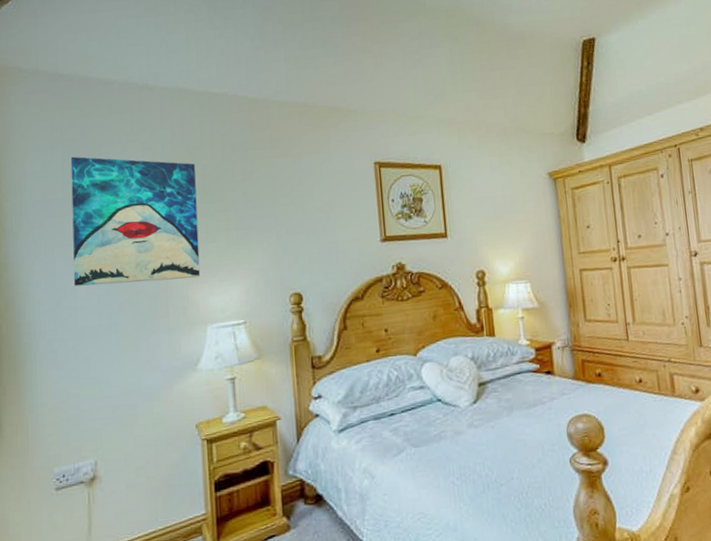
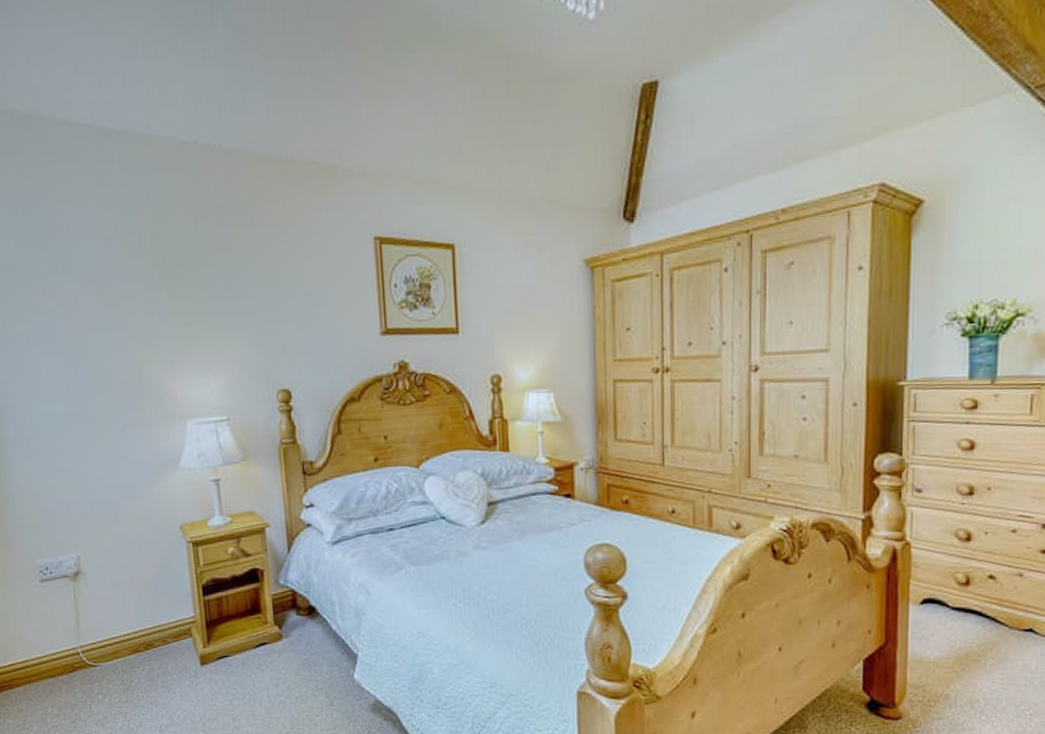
wall art: present [70,156,201,286] -> none [21,215,177,368]

